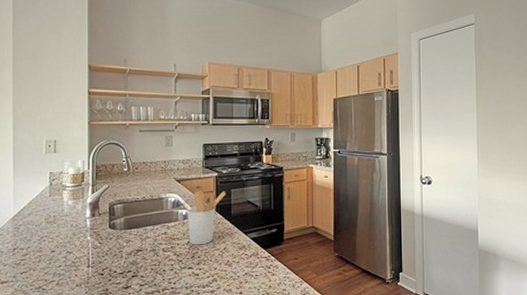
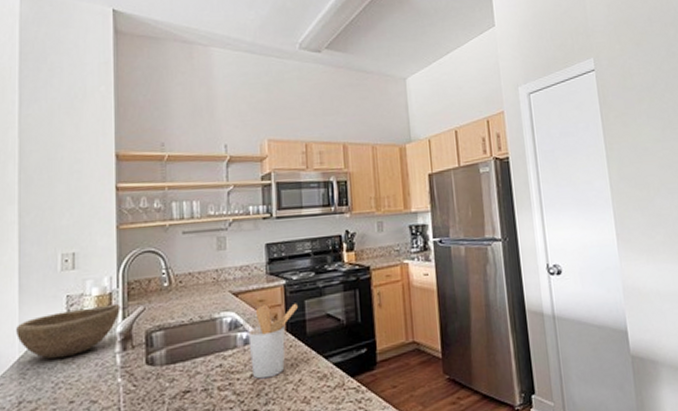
bowl: none [12,181,91,219] -> present [16,303,121,360]

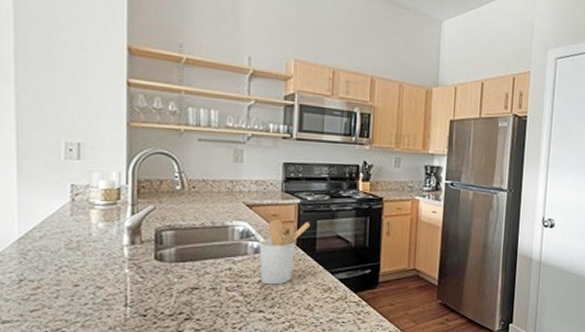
bowl: present [16,303,121,360] -> none [15,199,130,244]

